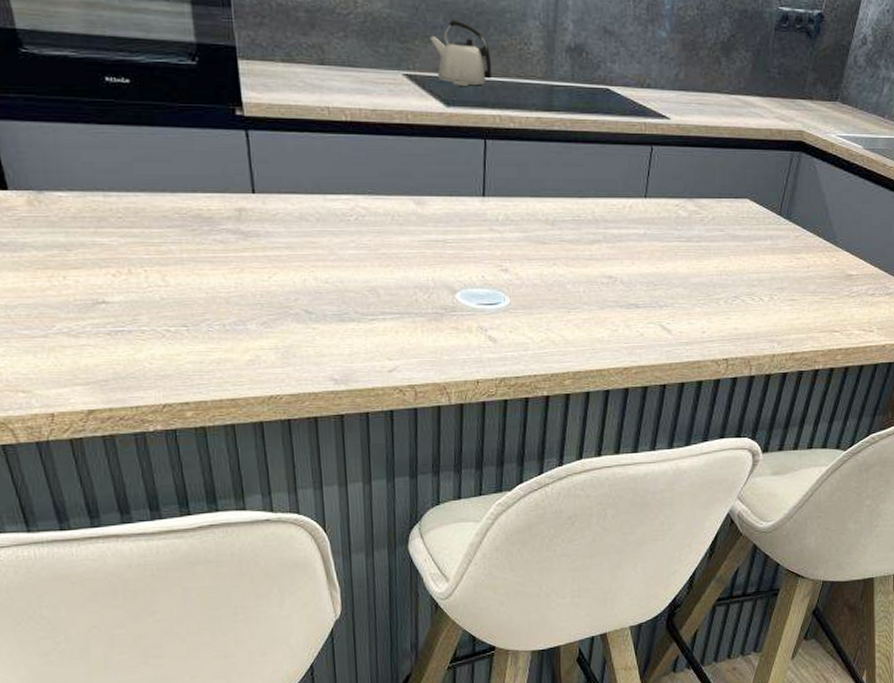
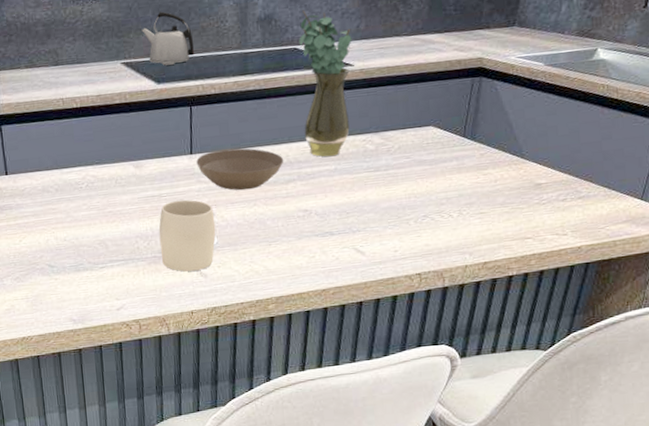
mug: none [442,249,509,334] -> present [158,199,216,272]
bowl: none [489,196,589,246] -> present [196,148,284,191]
vase: none [612,45,670,219] -> present [299,10,352,157]

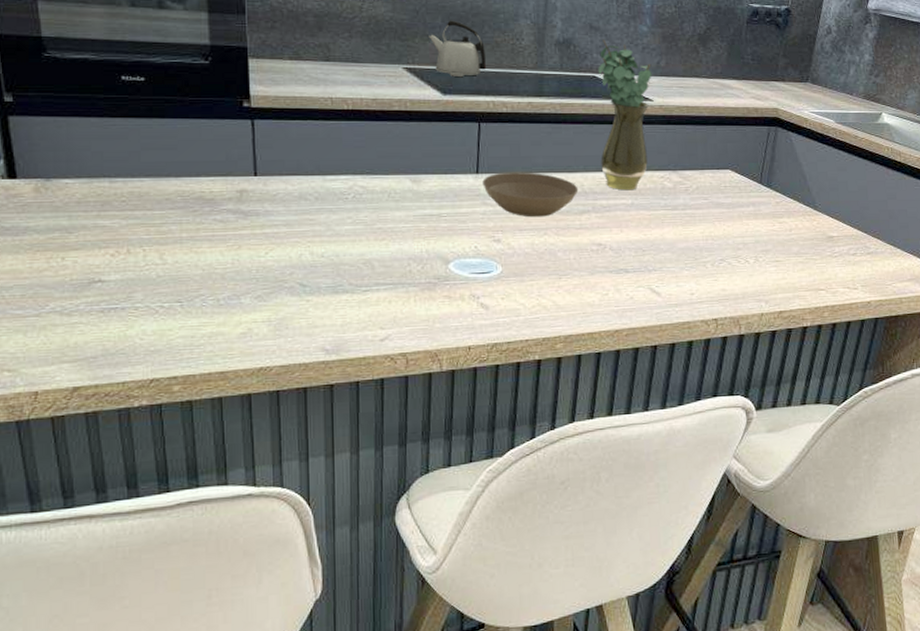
mug: present [158,199,216,272] -> none [435,222,501,302]

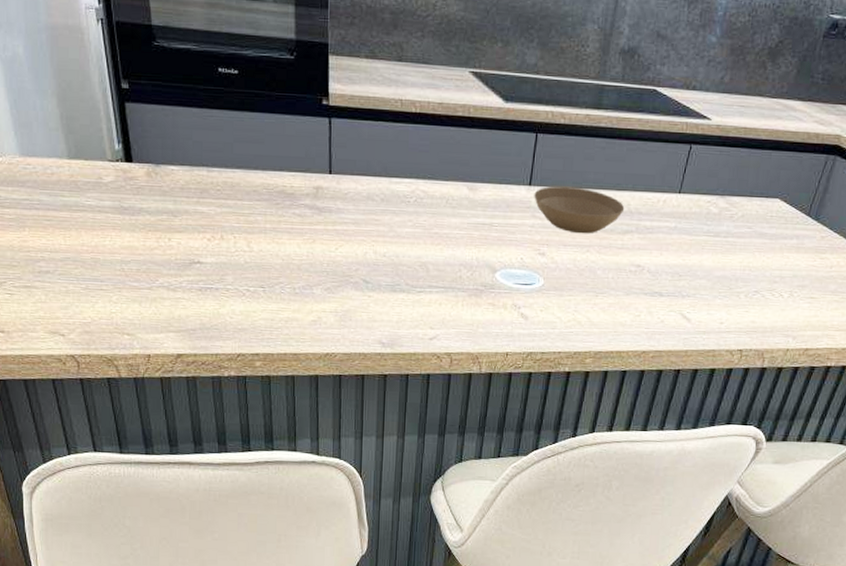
kettle: present [429,20,487,78] -> none [496,22,550,85]
vase: present [598,39,652,191] -> none [649,49,714,214]

